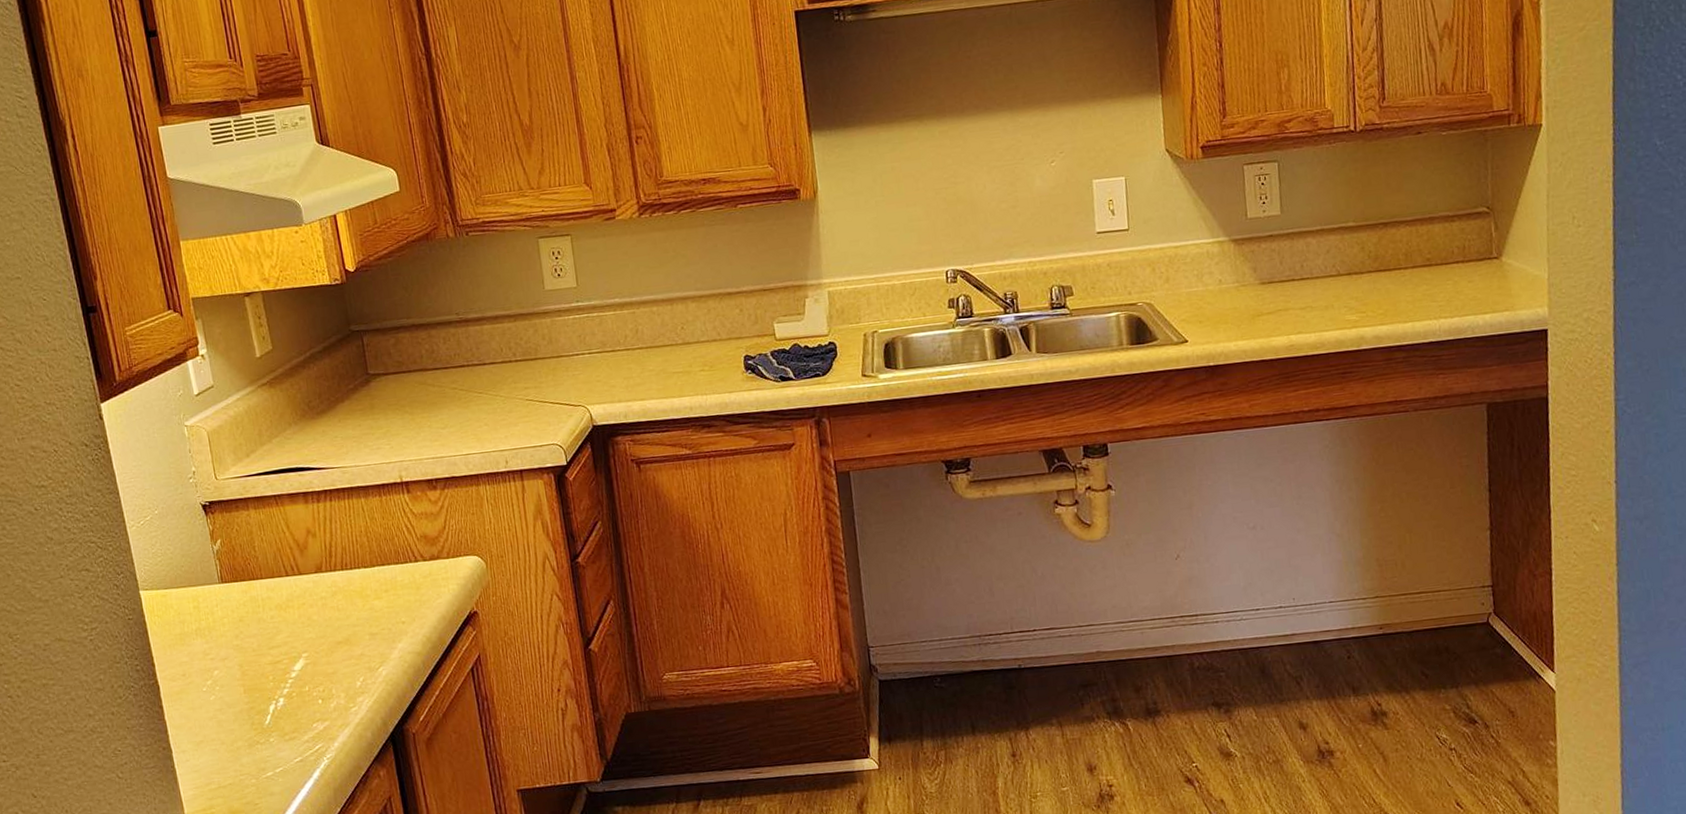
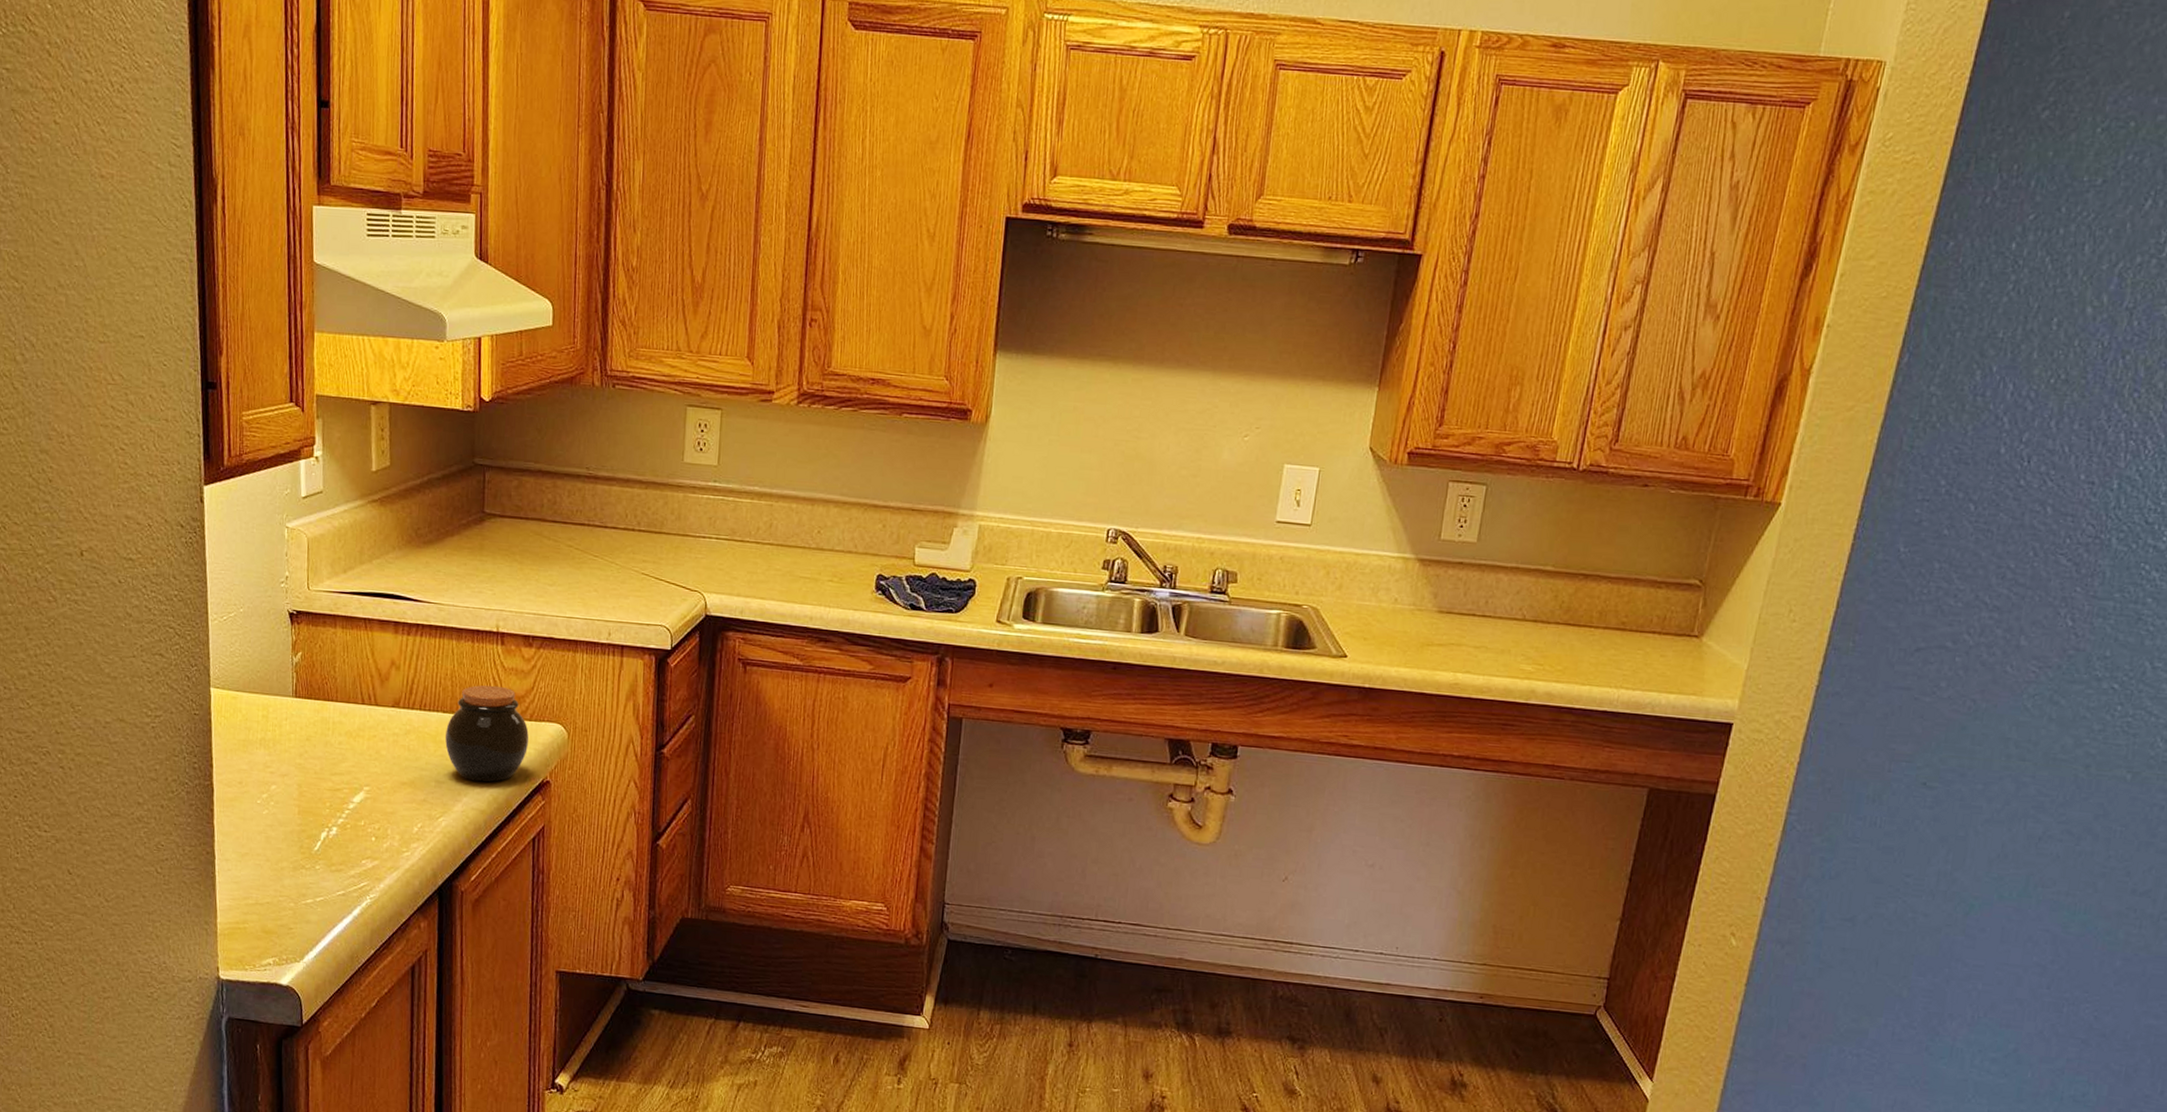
jar: none [370,532,451,626] -> present [445,685,529,782]

